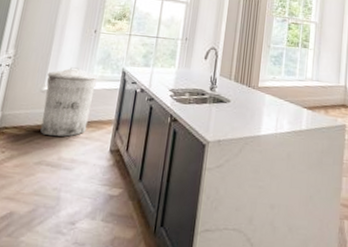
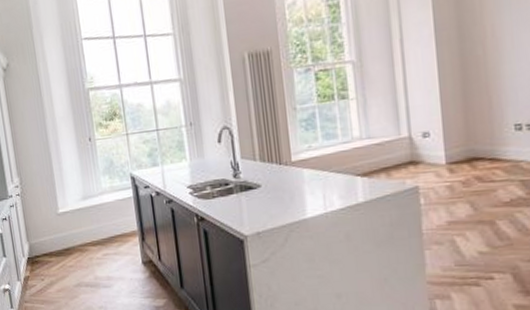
trash can: present [40,67,98,137] -> none [57,183,113,258]

